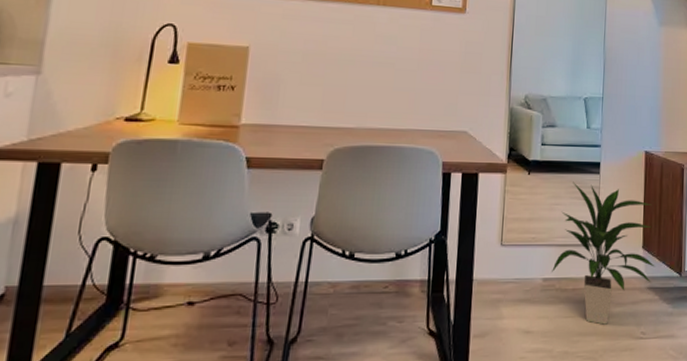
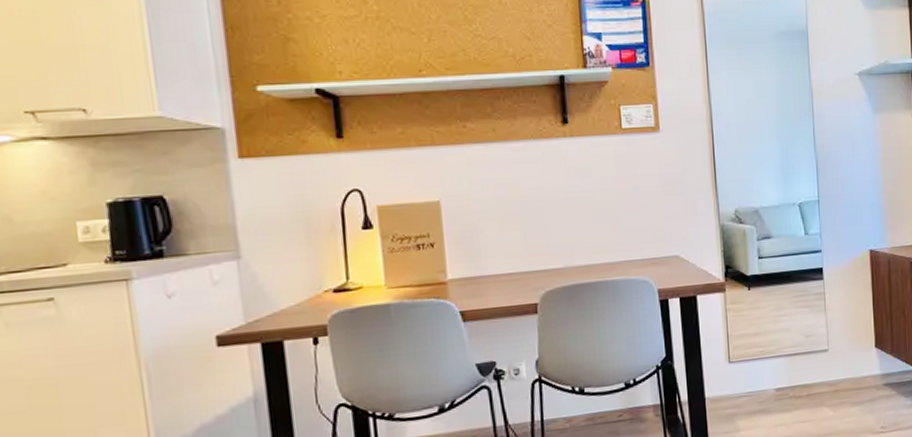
indoor plant: present [552,181,655,325] -> none [784,291,890,425]

